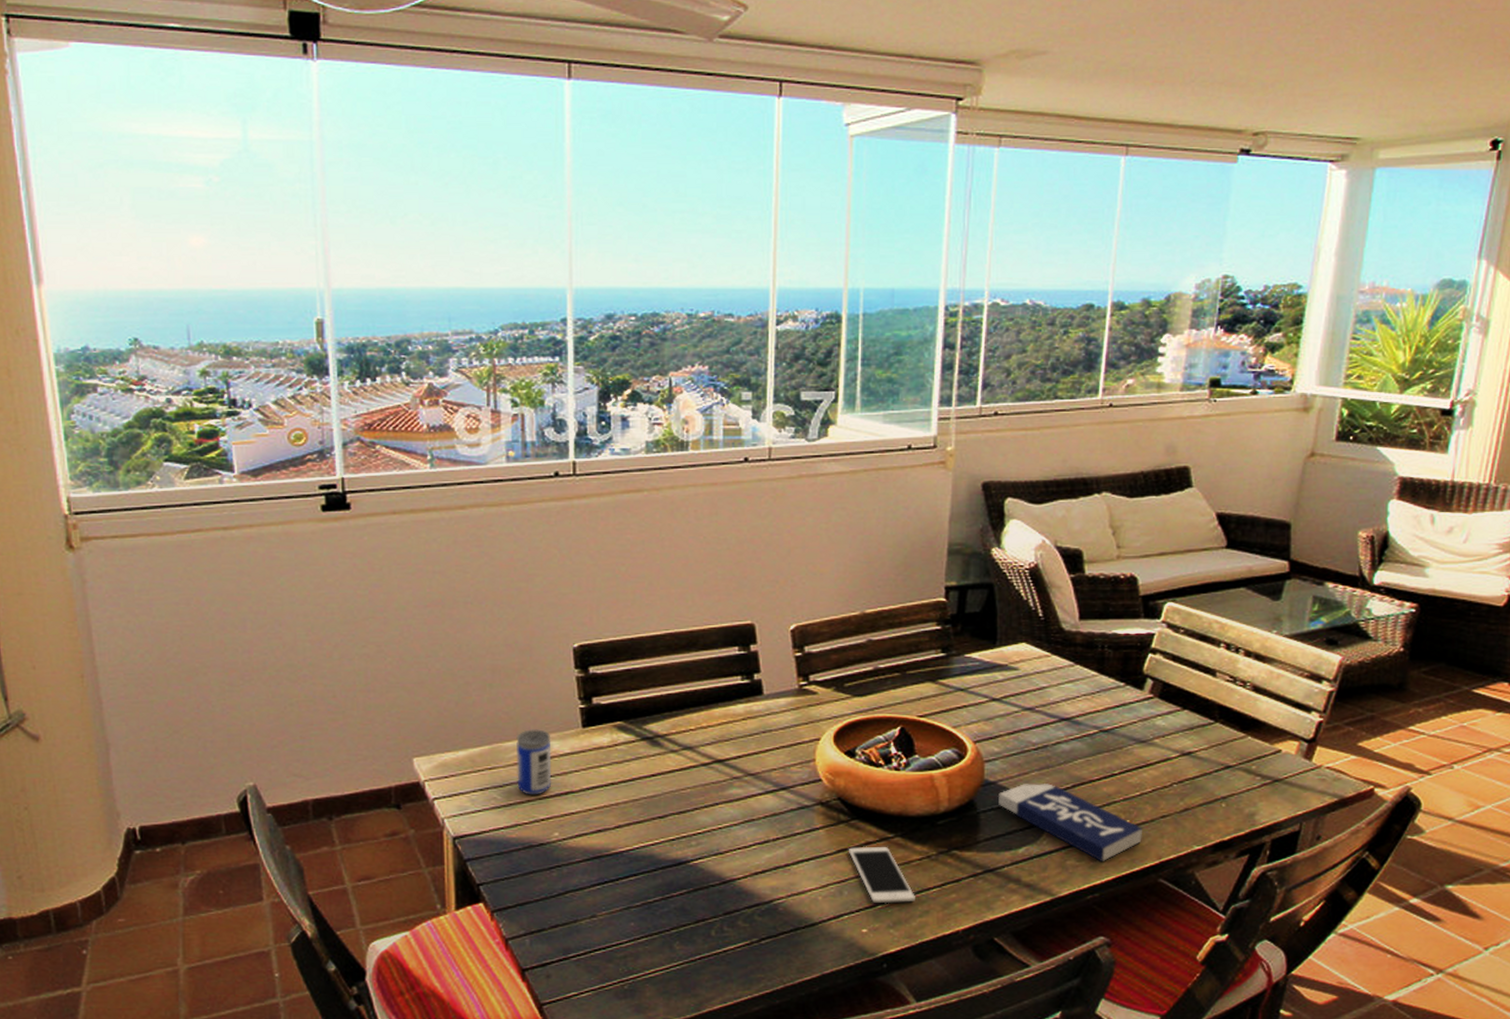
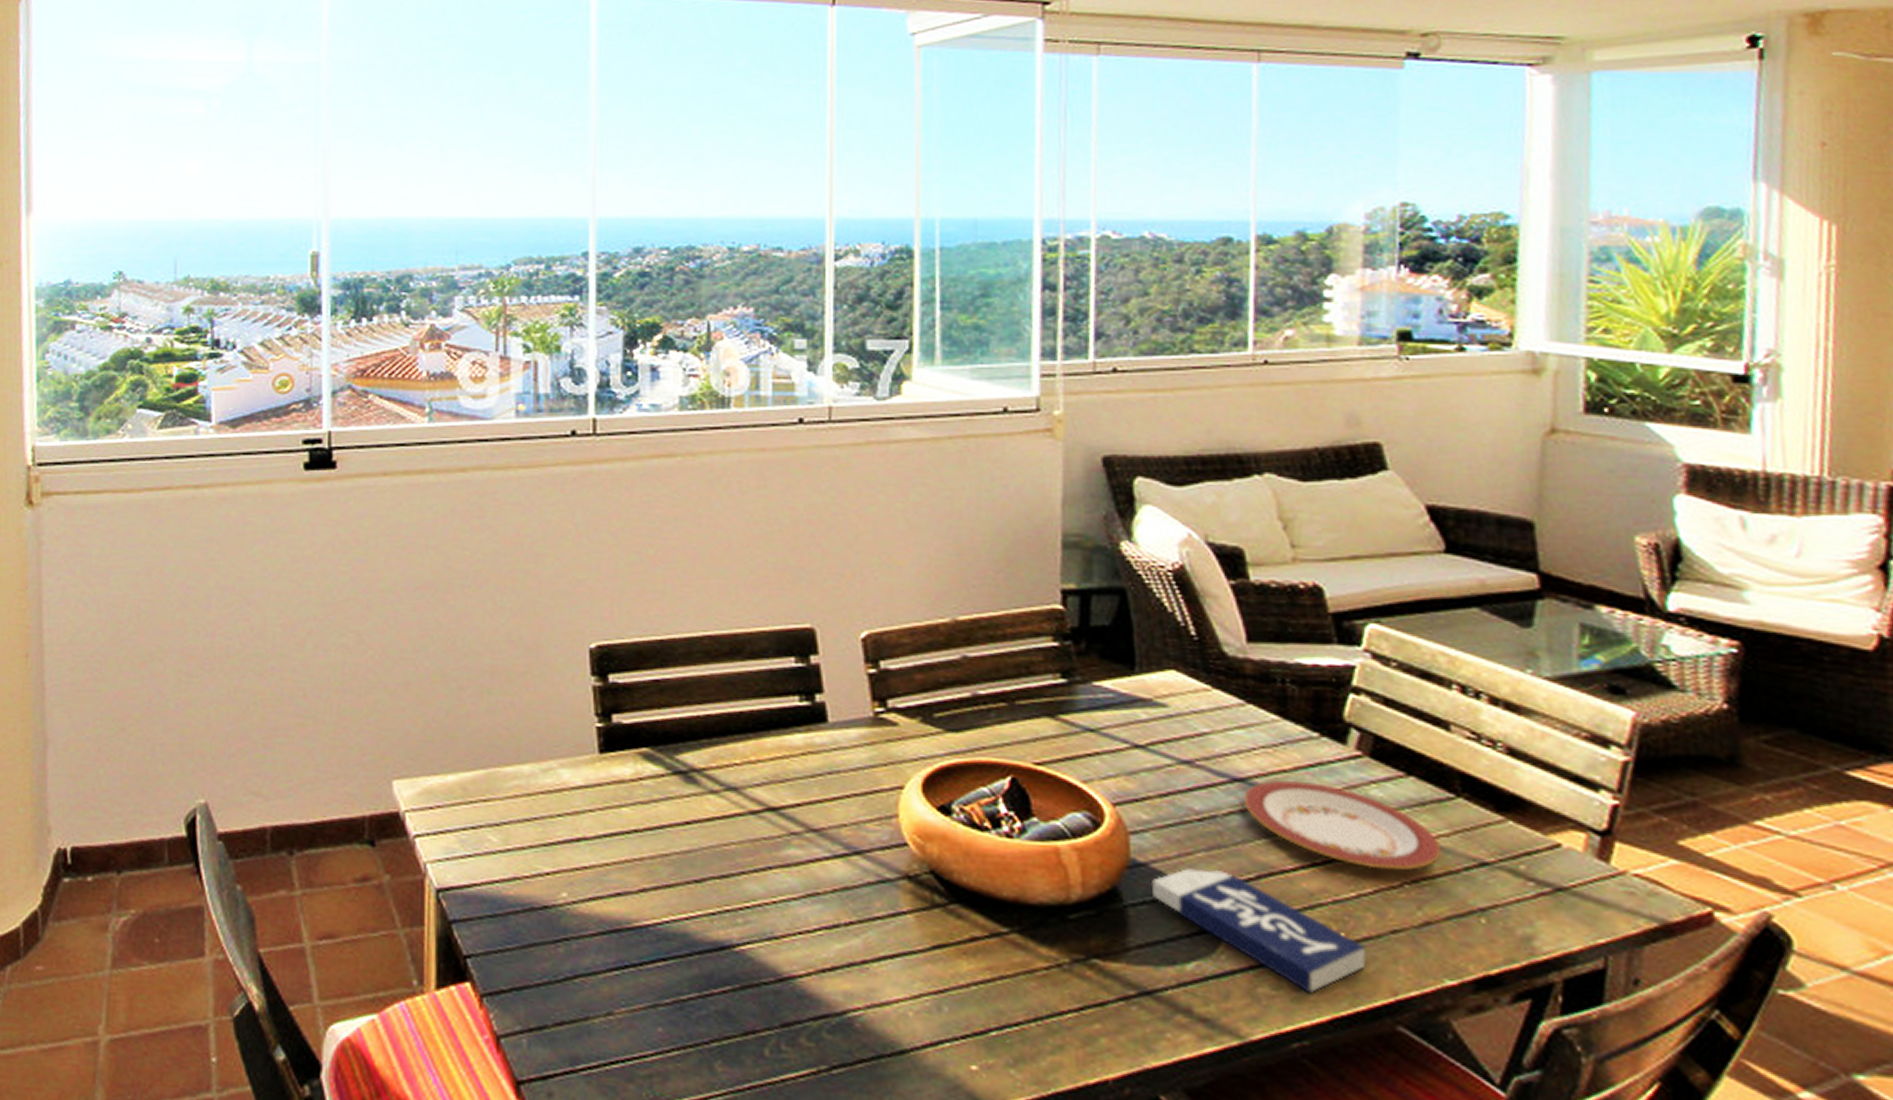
beer can: present [516,729,552,795] -> none [517,751,561,840]
cell phone: present [848,846,915,904] -> none [946,943,1043,1031]
plate: none [1068,717,1201,776] -> present [1243,779,1442,871]

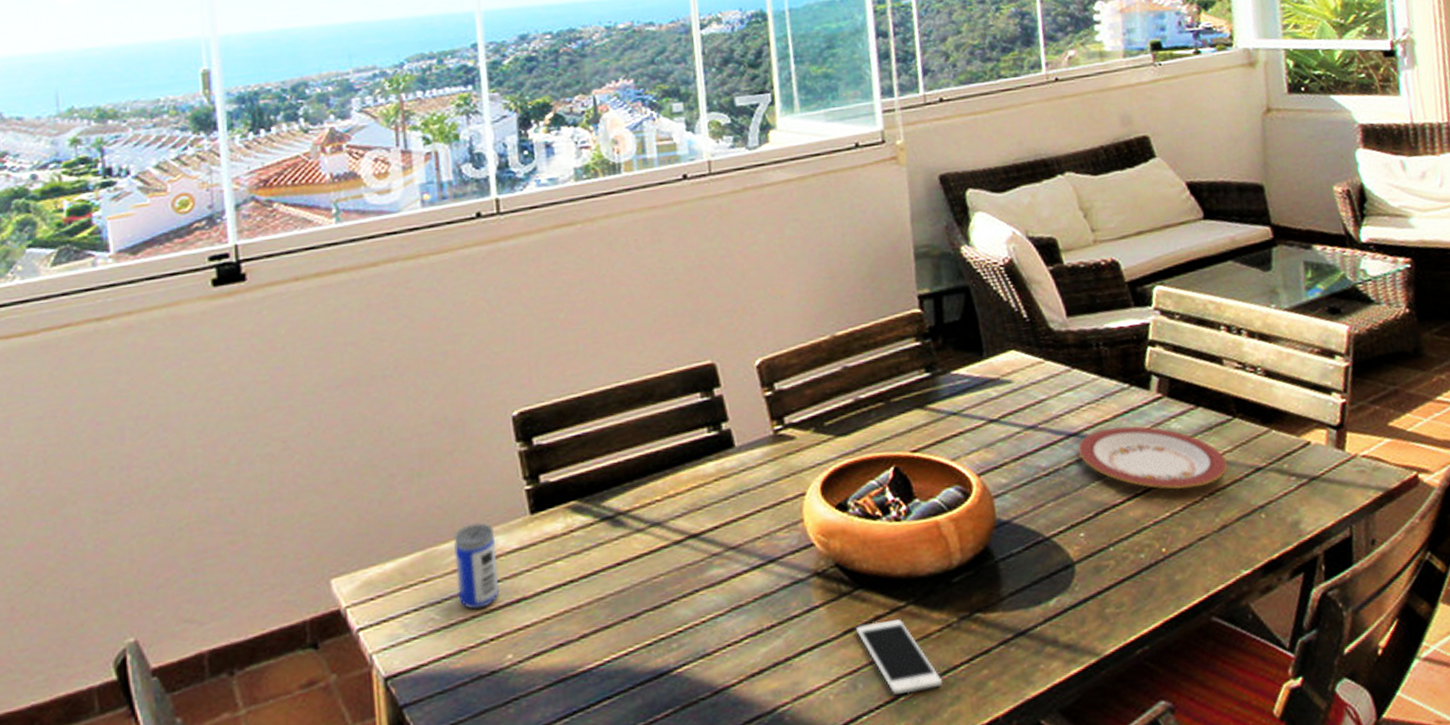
beer can: none [517,751,561,840] -> present [453,522,500,610]
cell phone: none [946,943,1043,1031] -> present [855,619,942,695]
book: present [1150,869,1366,994] -> none [1014,515,1184,605]

